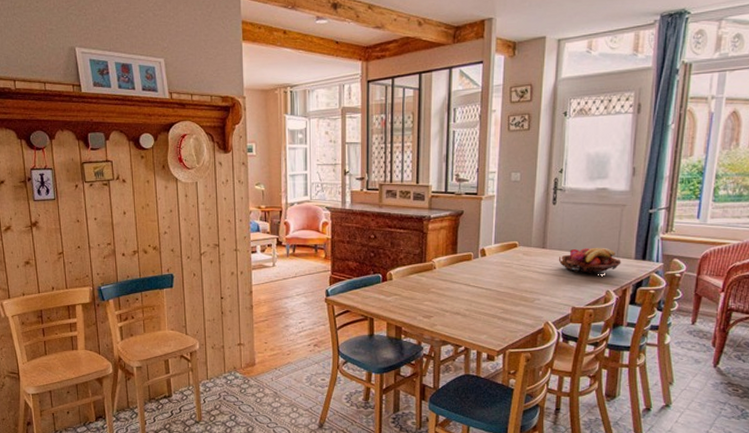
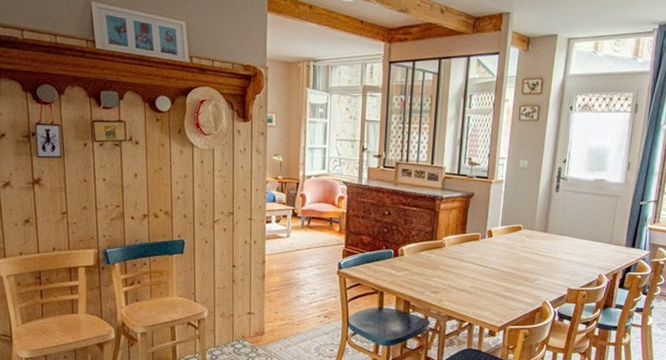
fruit basket: present [558,247,621,274] -> none [558,233,614,259]

